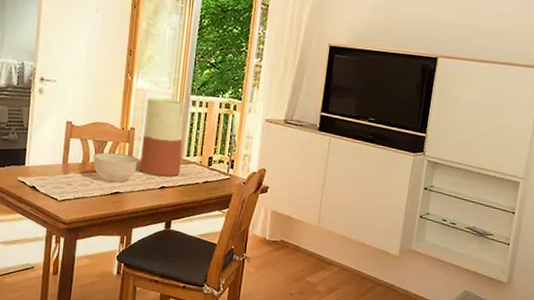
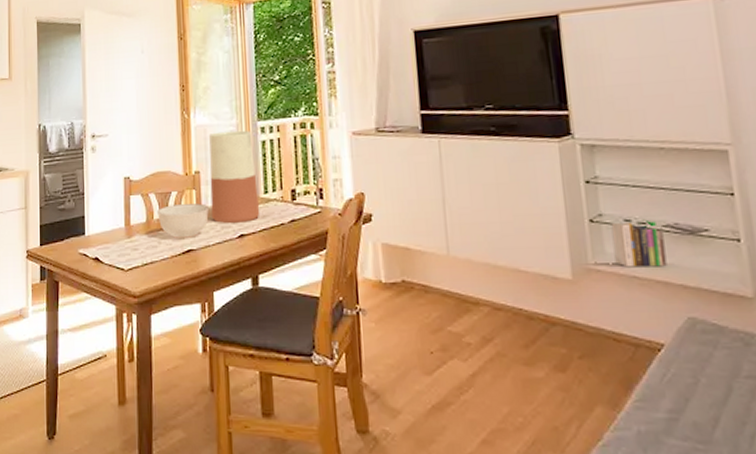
books: none [429,220,465,256] -> present [611,219,667,268]

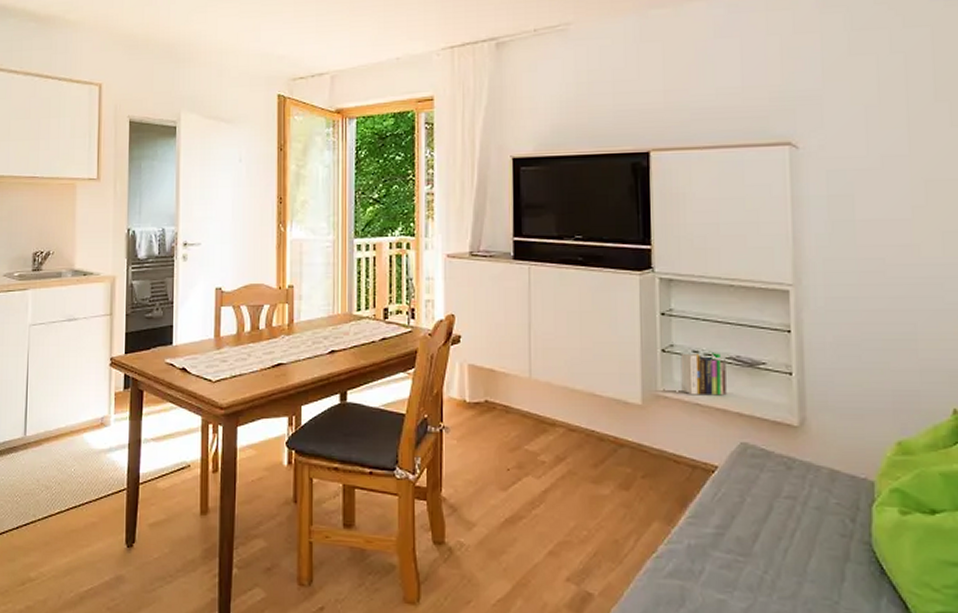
bowl: present [157,203,209,239] -> none [248,318,300,353]
vase: present [208,130,260,224] -> none [303,246,352,340]

